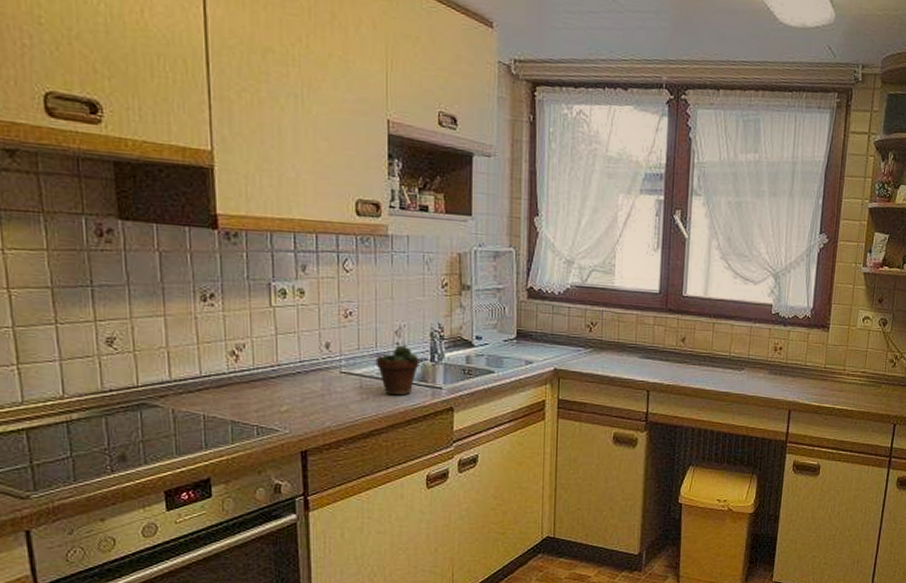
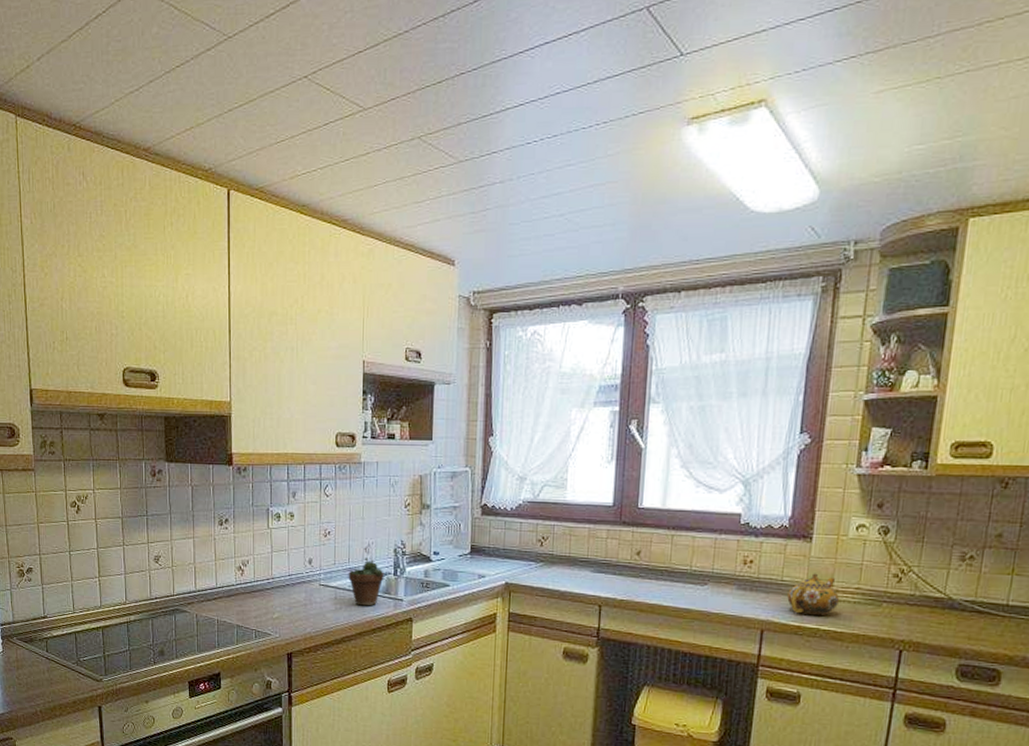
teapot: none [810,359,850,397] -> present [787,573,839,616]

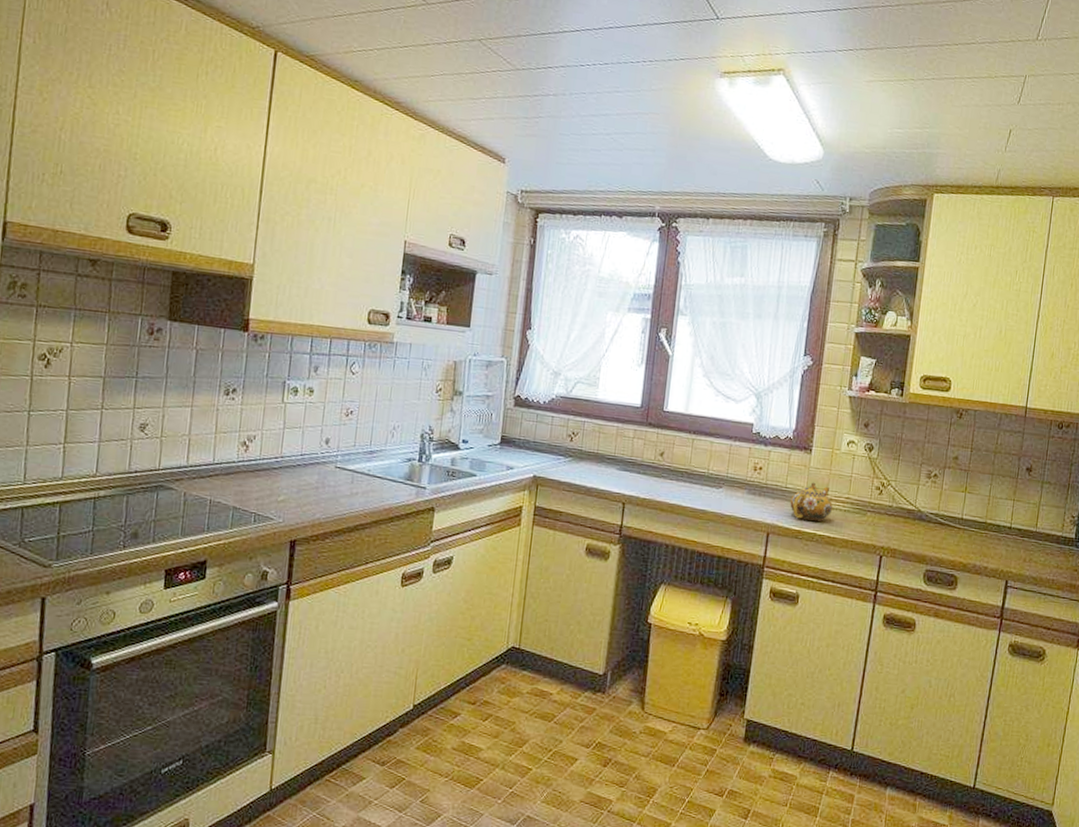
succulent plant: present [348,546,384,606] -> none [368,429,408,493]

